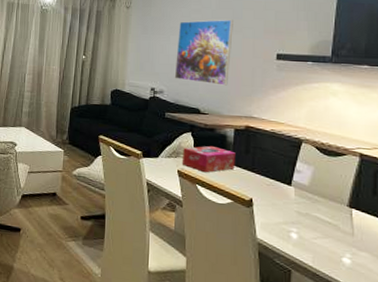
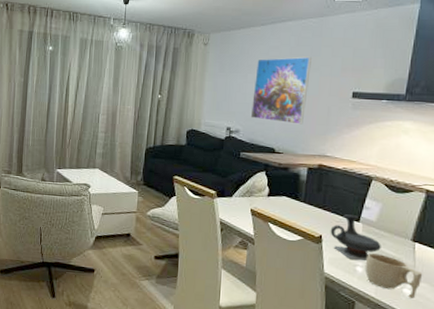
tissue box: present [181,145,236,173] -> none [255,184,308,211]
teapot: none [261,177,316,226] -> present [330,214,381,260]
cup: none [300,219,363,270] -> present [365,253,423,300]

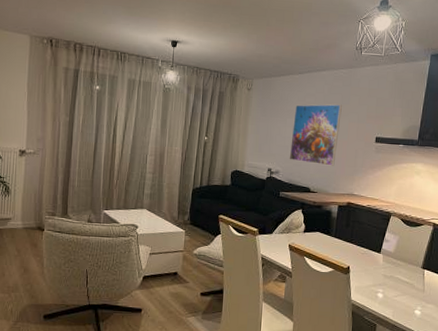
teapot: present [330,214,381,260] -> none [356,247,398,287]
cup: present [365,253,423,300] -> none [384,281,430,319]

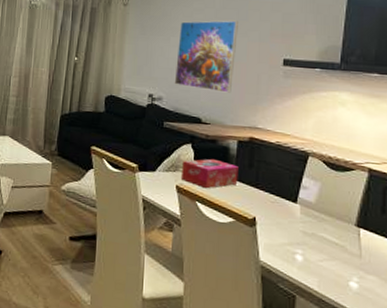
tissue box: none [292,221,338,246] -> present [180,158,239,189]

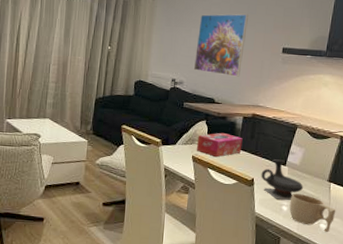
teapot: none [264,194,322,248] -> present [261,159,303,200]
cup: none [305,239,371,295] -> present [289,194,336,233]

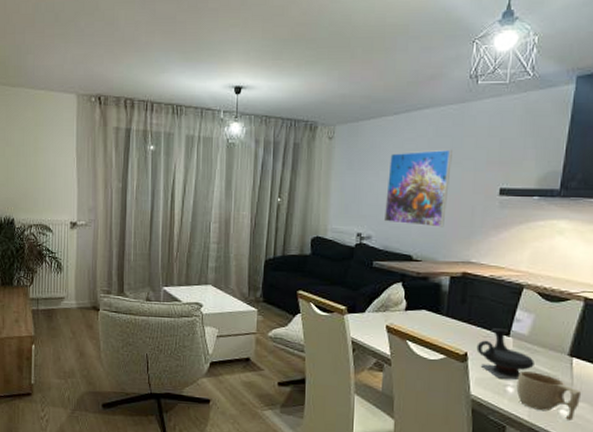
tissue box: present [196,132,243,158] -> none [391,296,451,327]

